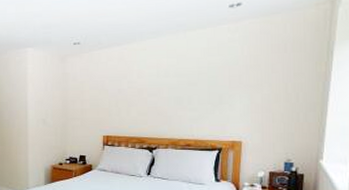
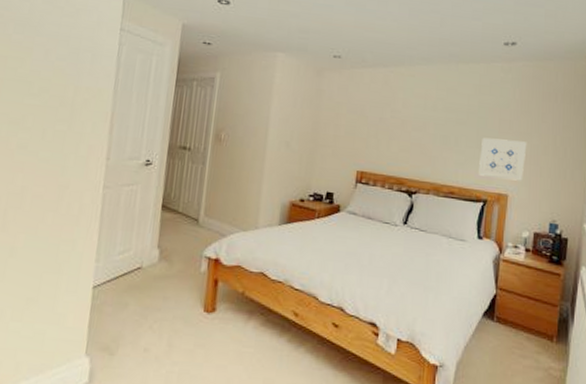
wall art: none [212,92,258,129] -> present [479,137,527,181]

